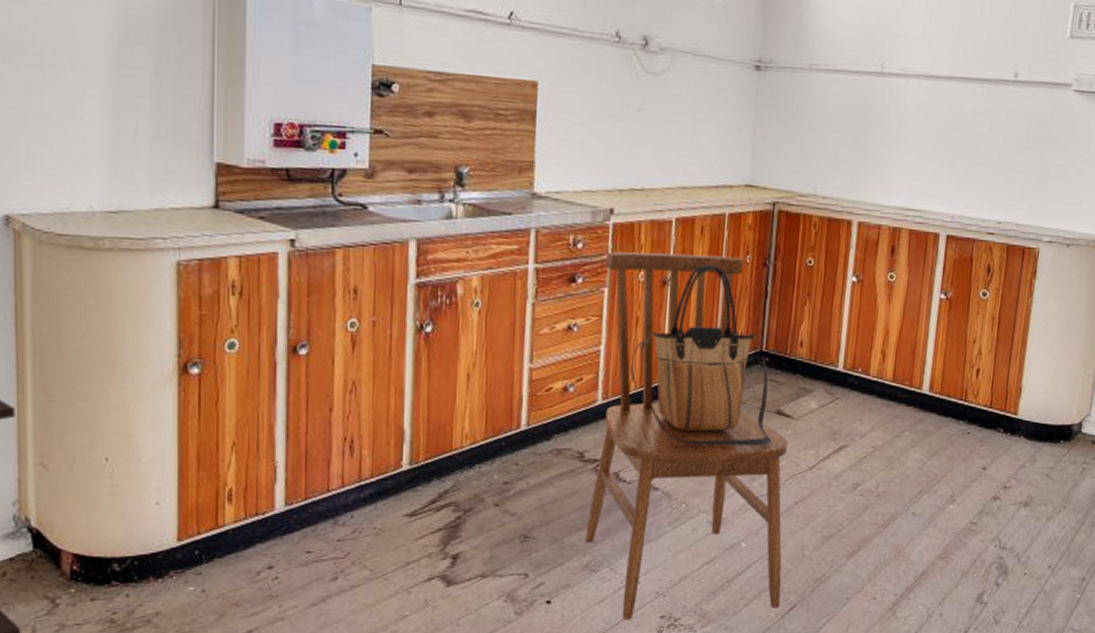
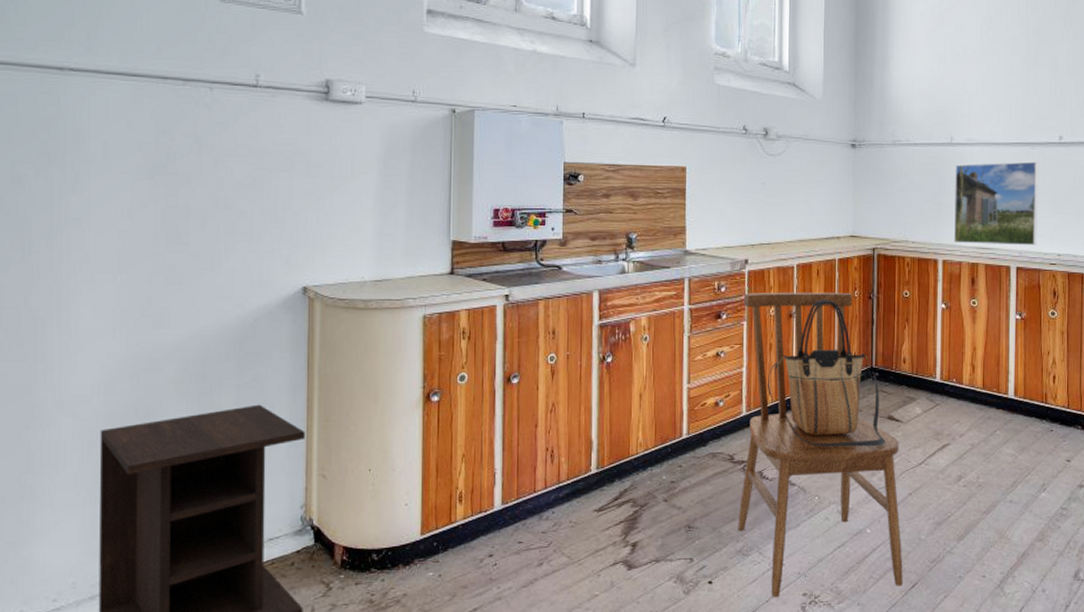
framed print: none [874,101,986,210] -> present [954,161,1038,246]

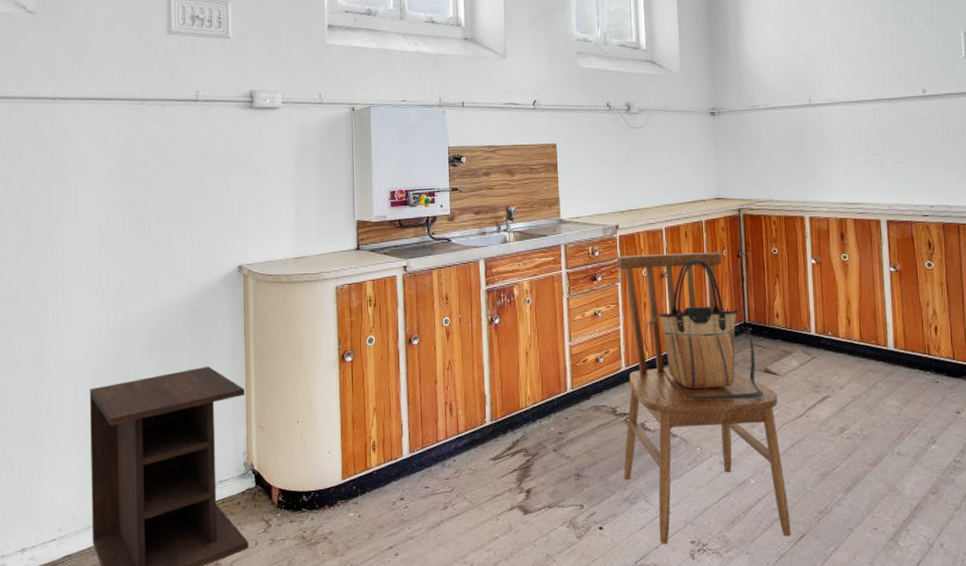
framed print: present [954,161,1038,246] -> none [816,116,907,200]

